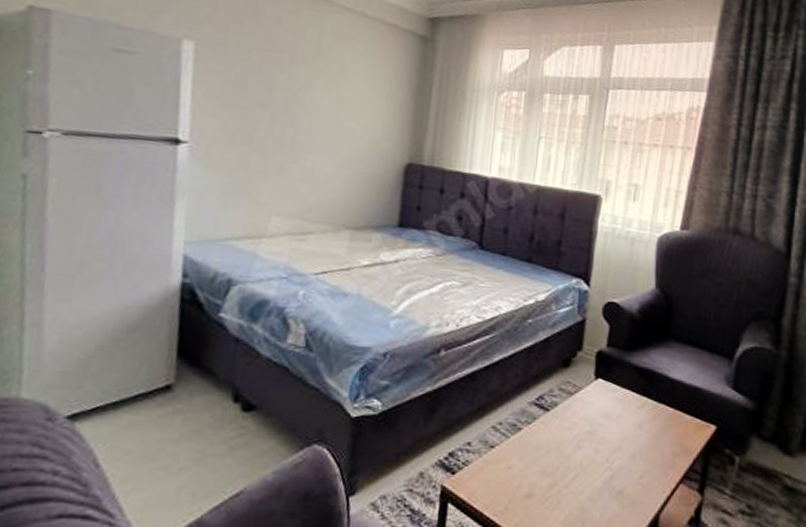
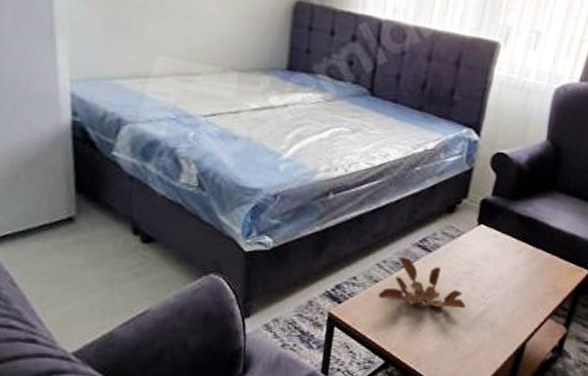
plant: none [495,417,590,476] -> present [378,256,466,309]

